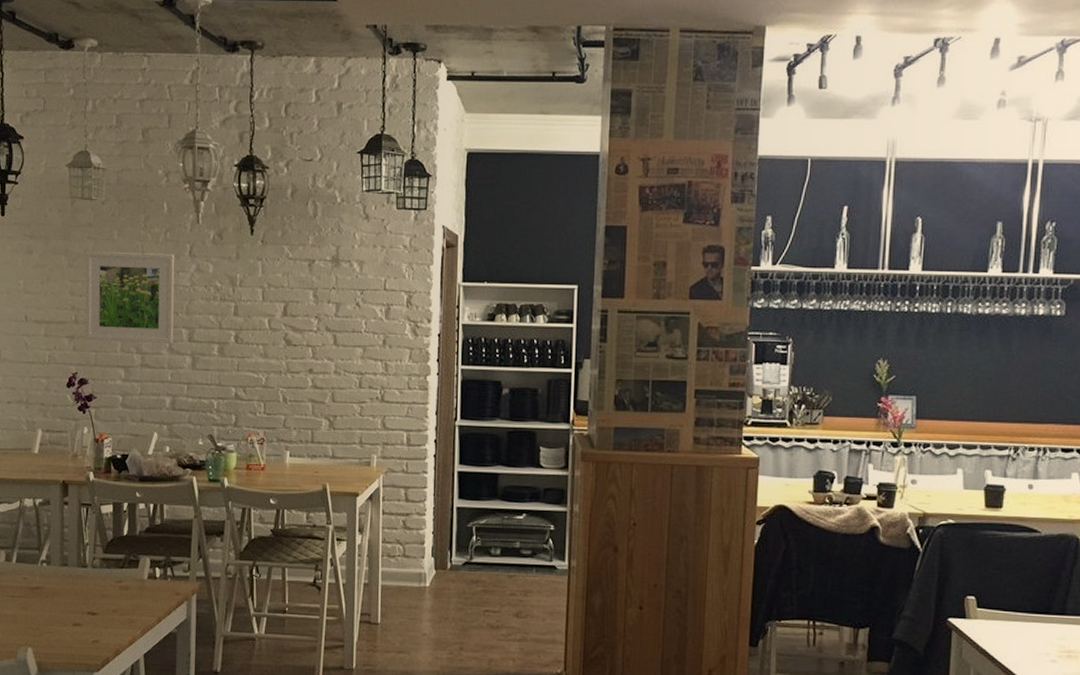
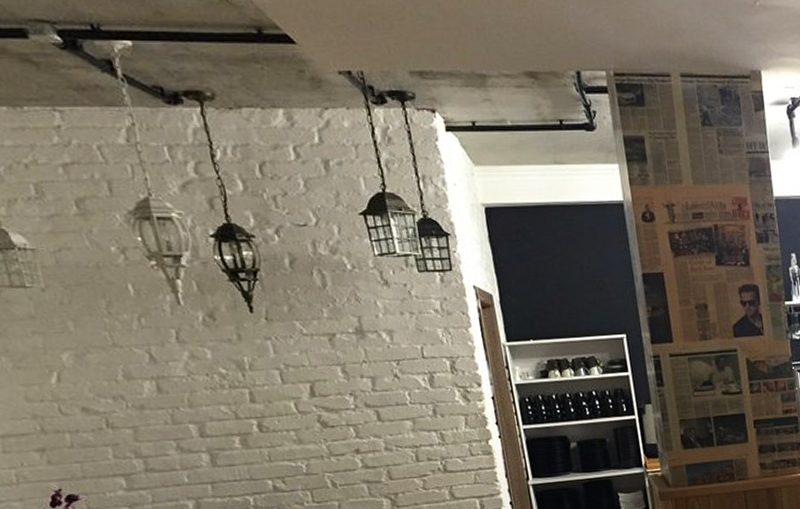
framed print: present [85,251,175,343] -> none [34,342,182,452]

